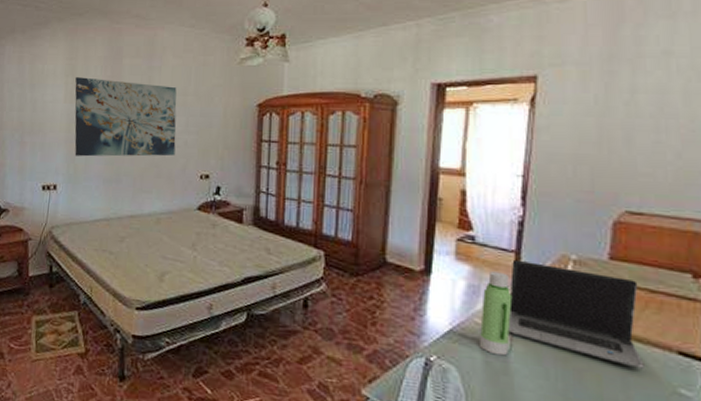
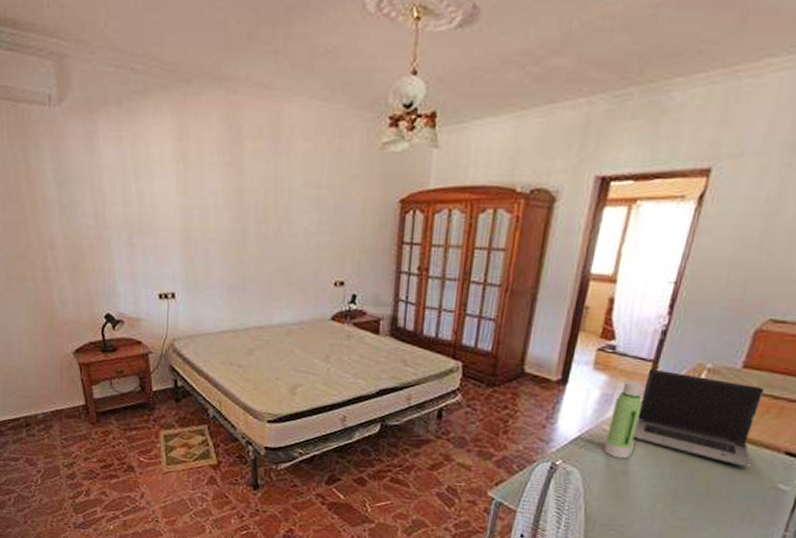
wall art: present [74,77,177,157] -> none [188,164,308,261]

